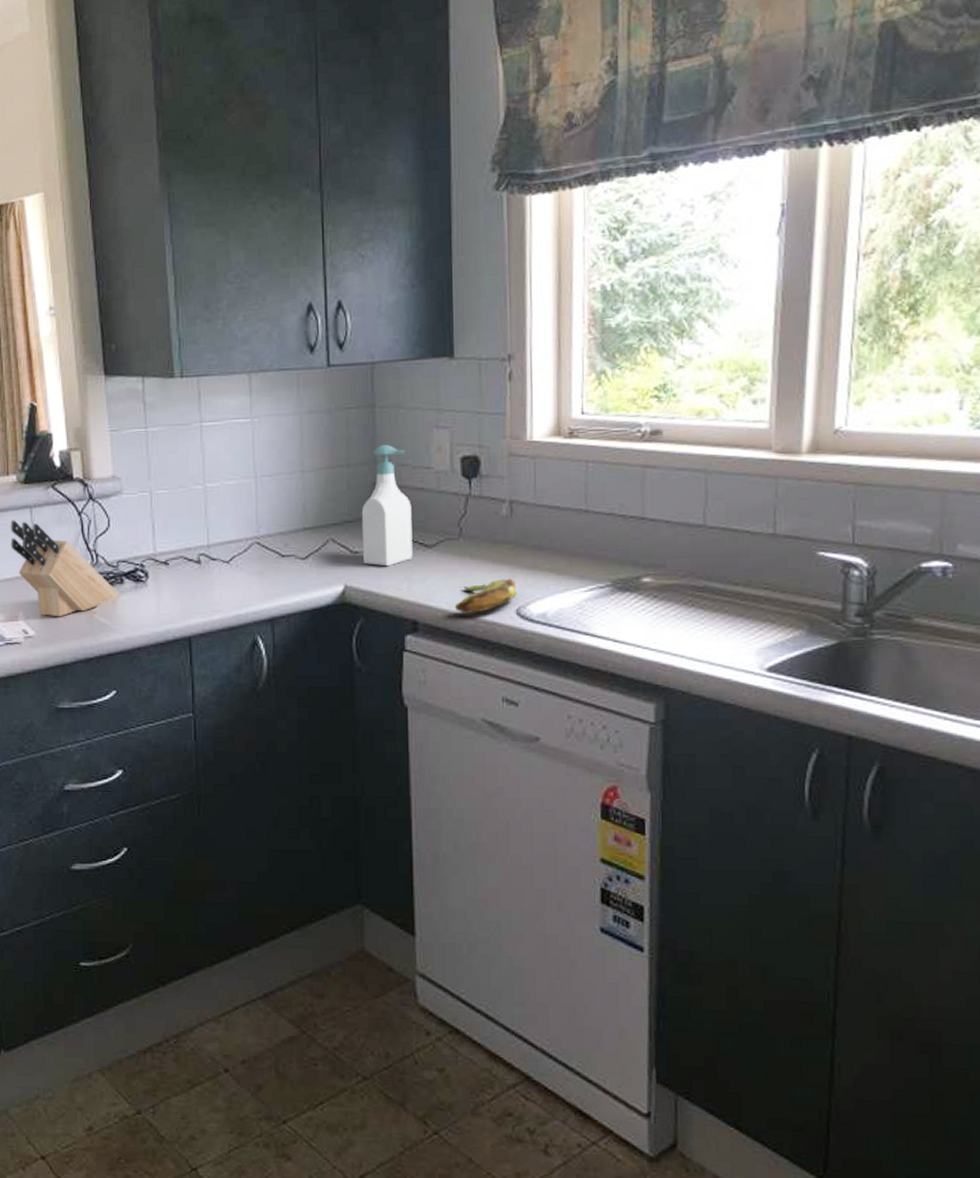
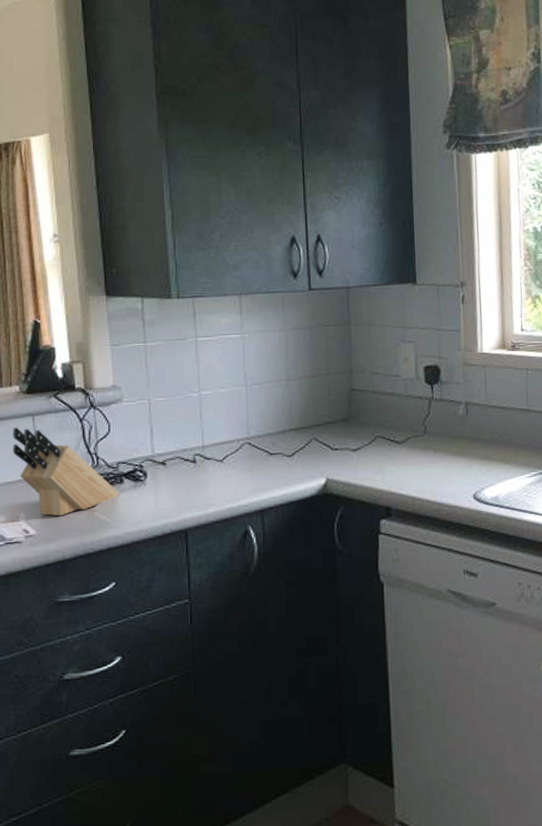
soap bottle: present [361,444,413,567] -> none [340,356,385,461]
banana: present [455,578,517,613] -> none [422,468,474,499]

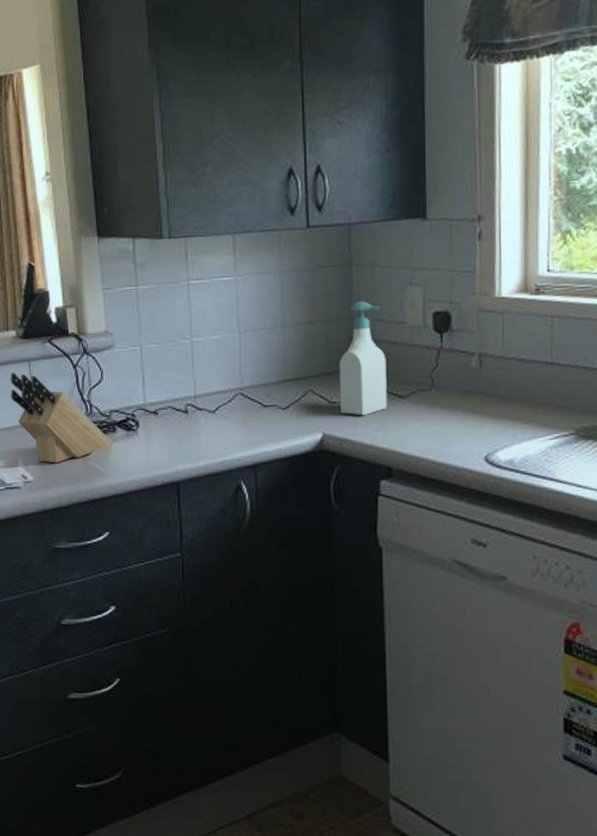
soap bottle: none [340,356,385,461] -> present [339,300,387,416]

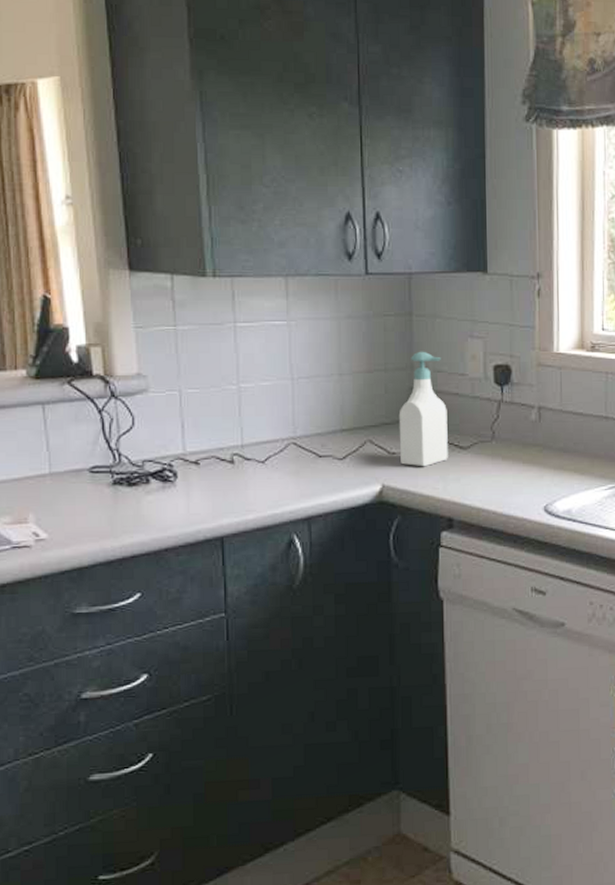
knife block: present [10,372,113,464] -> none [18,417,146,519]

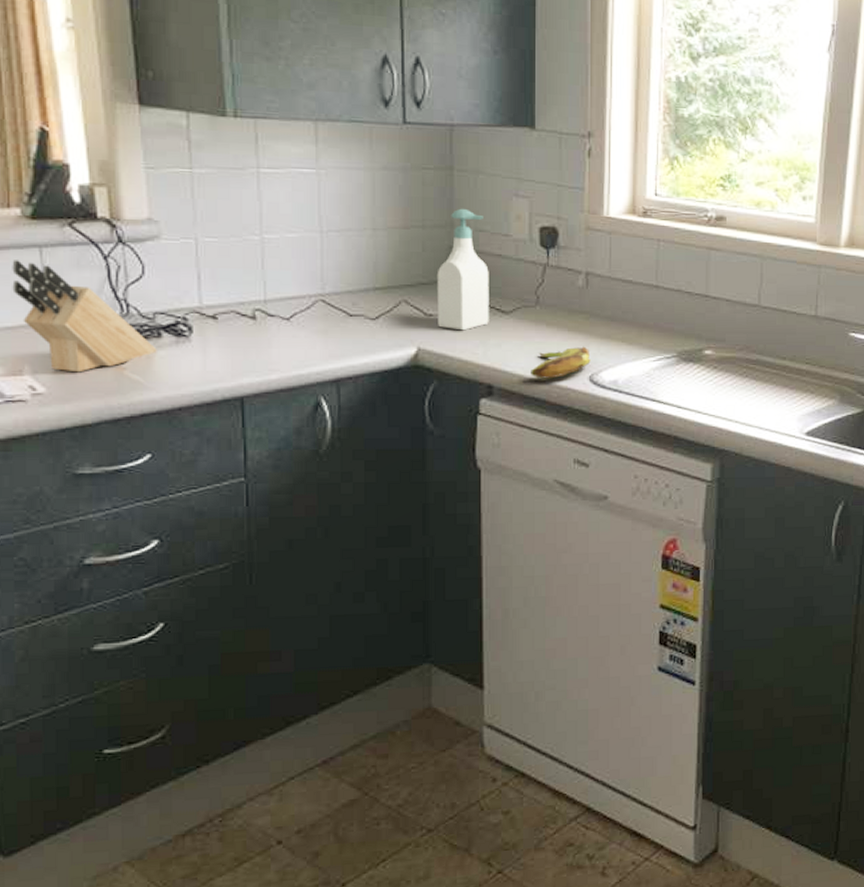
knife block: none [18,417,146,519] -> present [12,260,157,373]
banana: none [488,478,545,511] -> present [531,346,591,379]

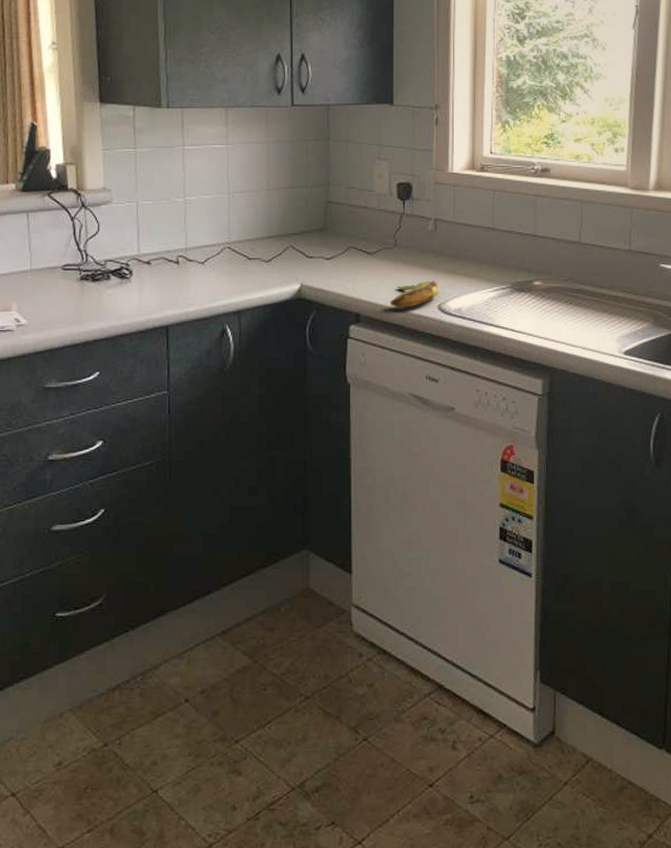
knife block: present [12,260,157,373] -> none [7,223,106,308]
soap bottle: present [436,208,489,331] -> none [316,170,357,269]

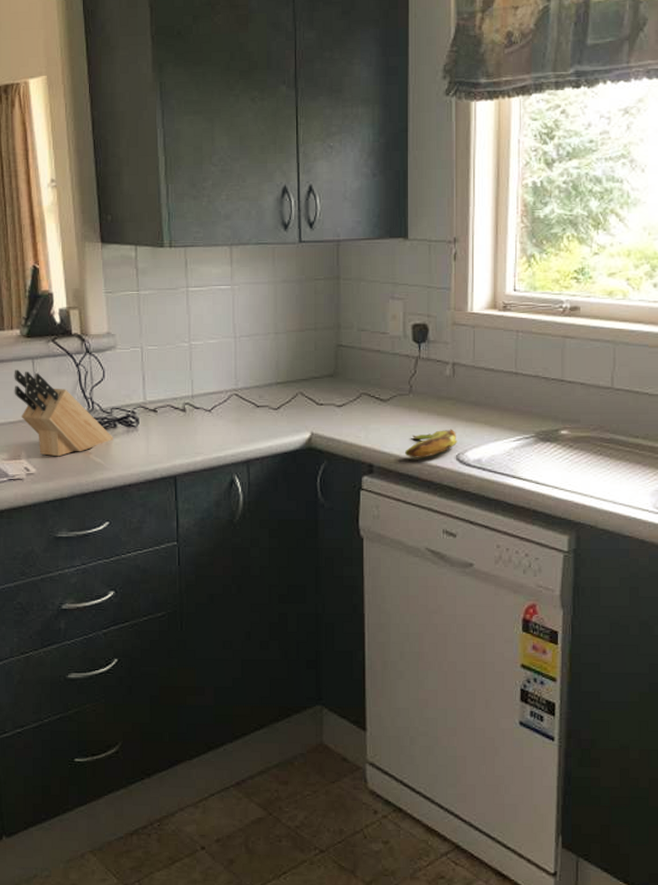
knife block: none [7,223,106,308] -> present [14,370,113,457]

